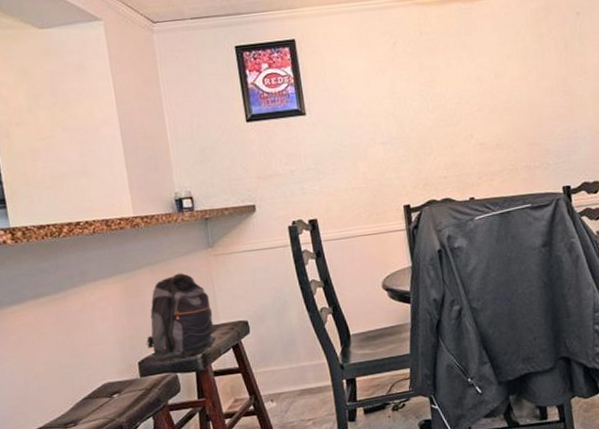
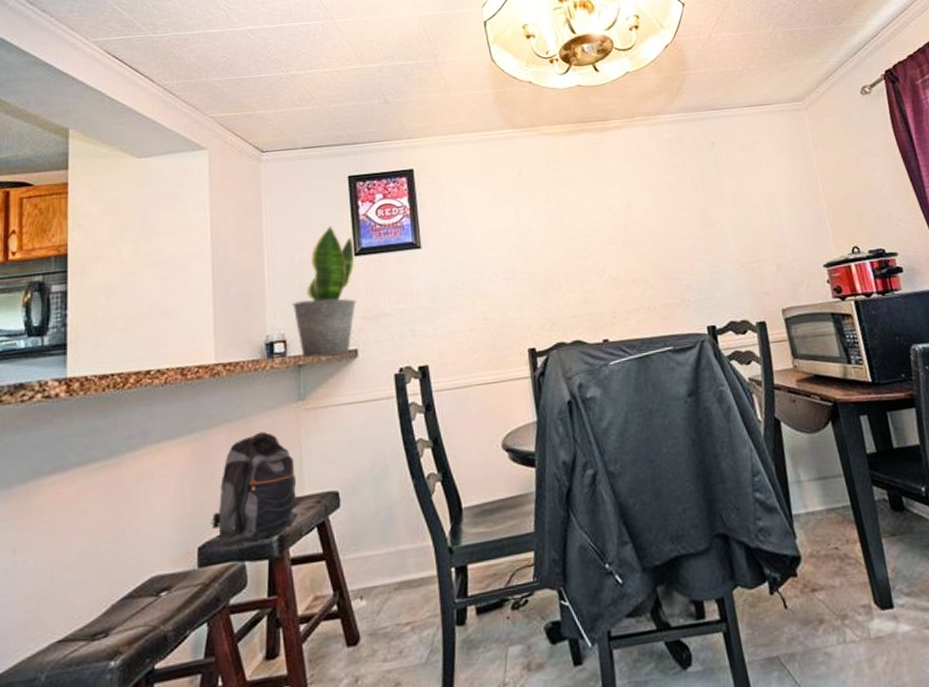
potted plant: none [195,93,252,212] -> present [292,224,357,358]

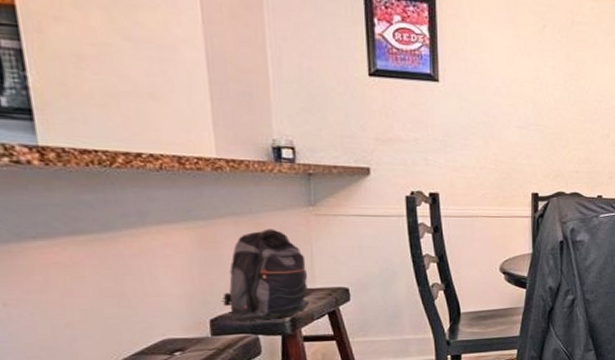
potted plant: present [292,224,357,358] -> none [300,37,371,171]

